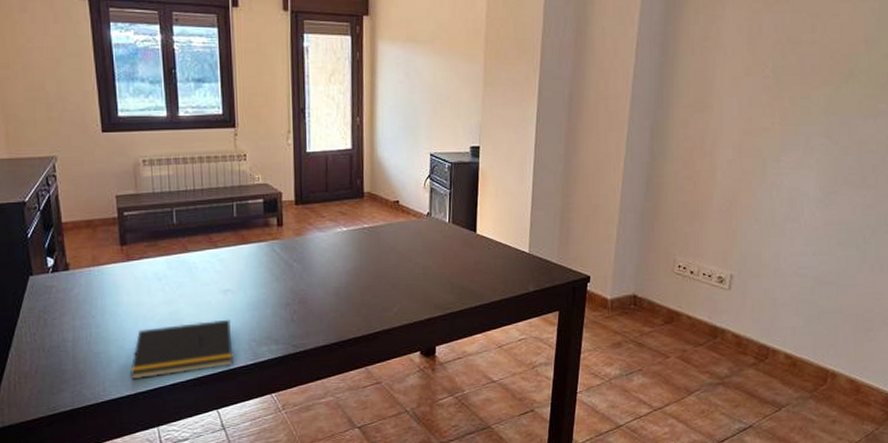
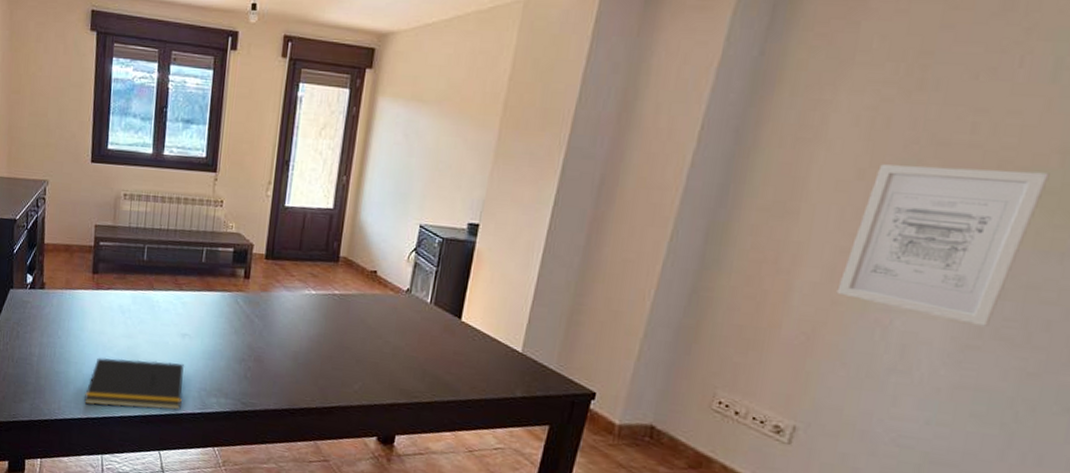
wall art: none [745,57,861,176] -> present [836,164,1050,326]

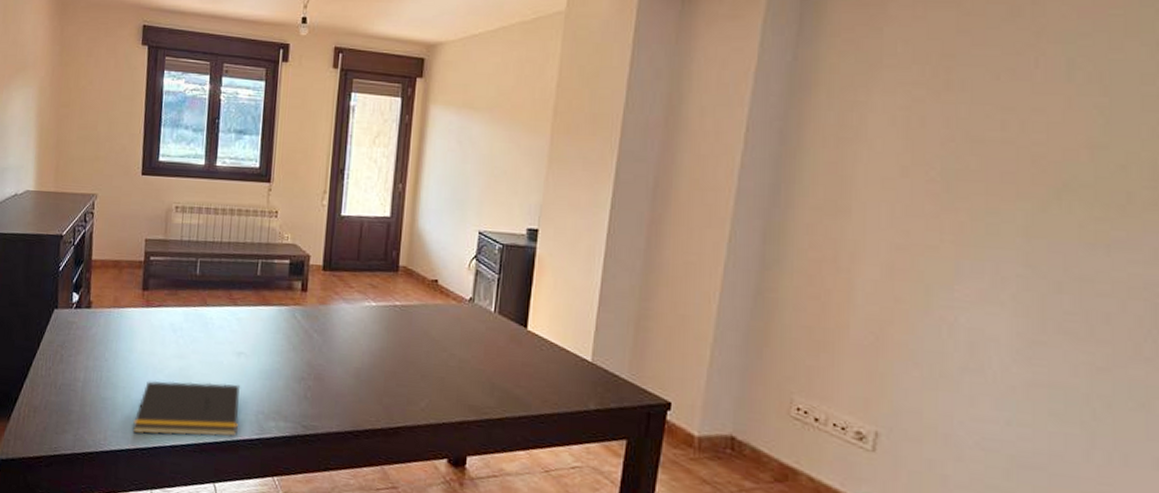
wall art: present [836,164,1050,326] -> none [898,162,1082,321]

